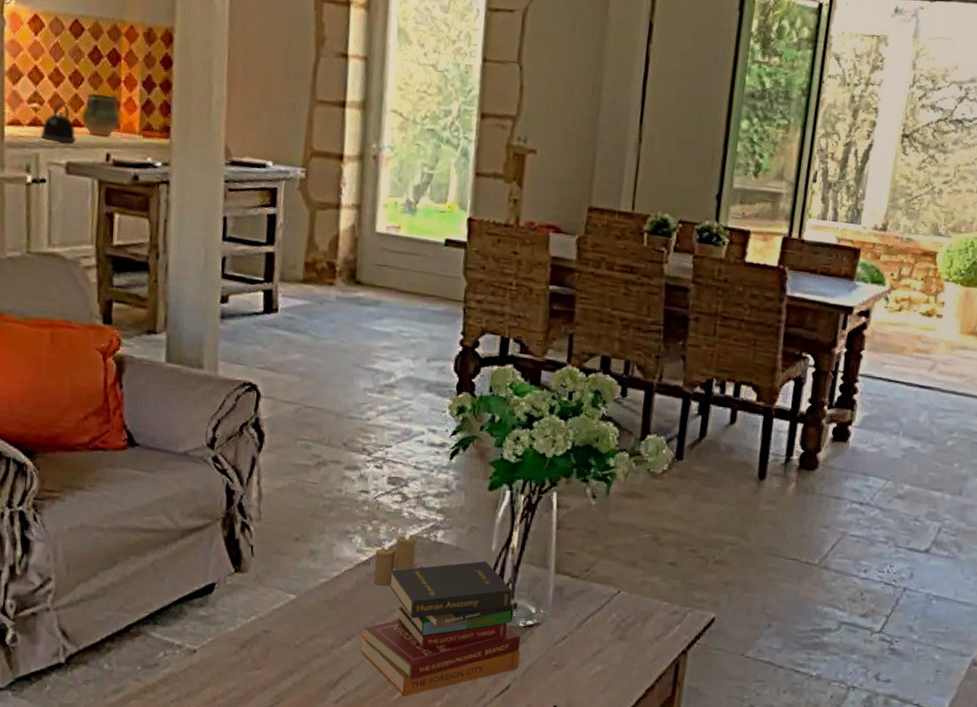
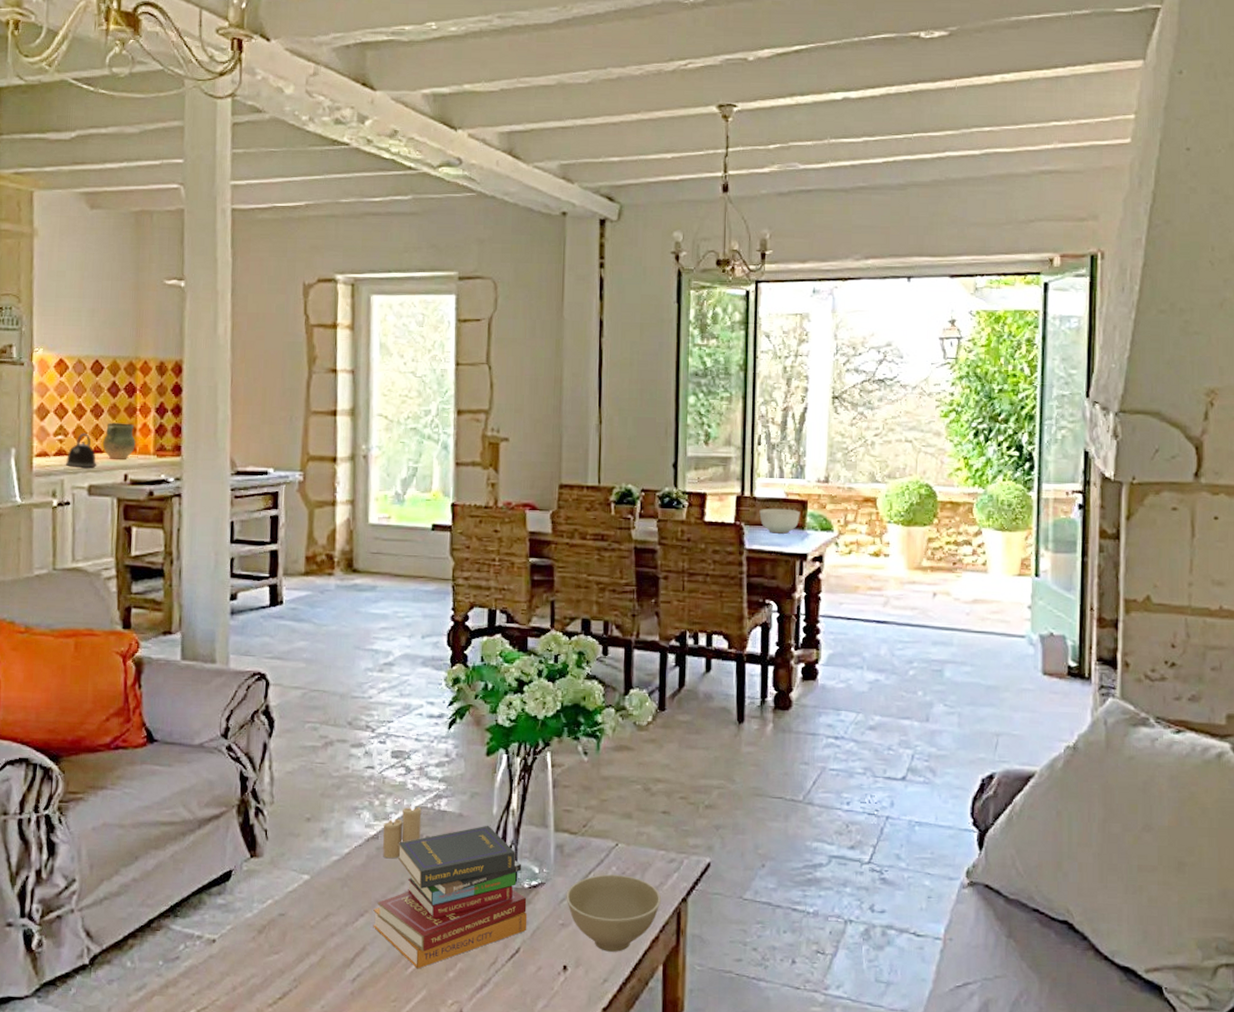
bowl: none [561,620,661,697] -> present [566,874,662,952]
bowl: none [805,253,851,283] -> present [759,508,800,534]

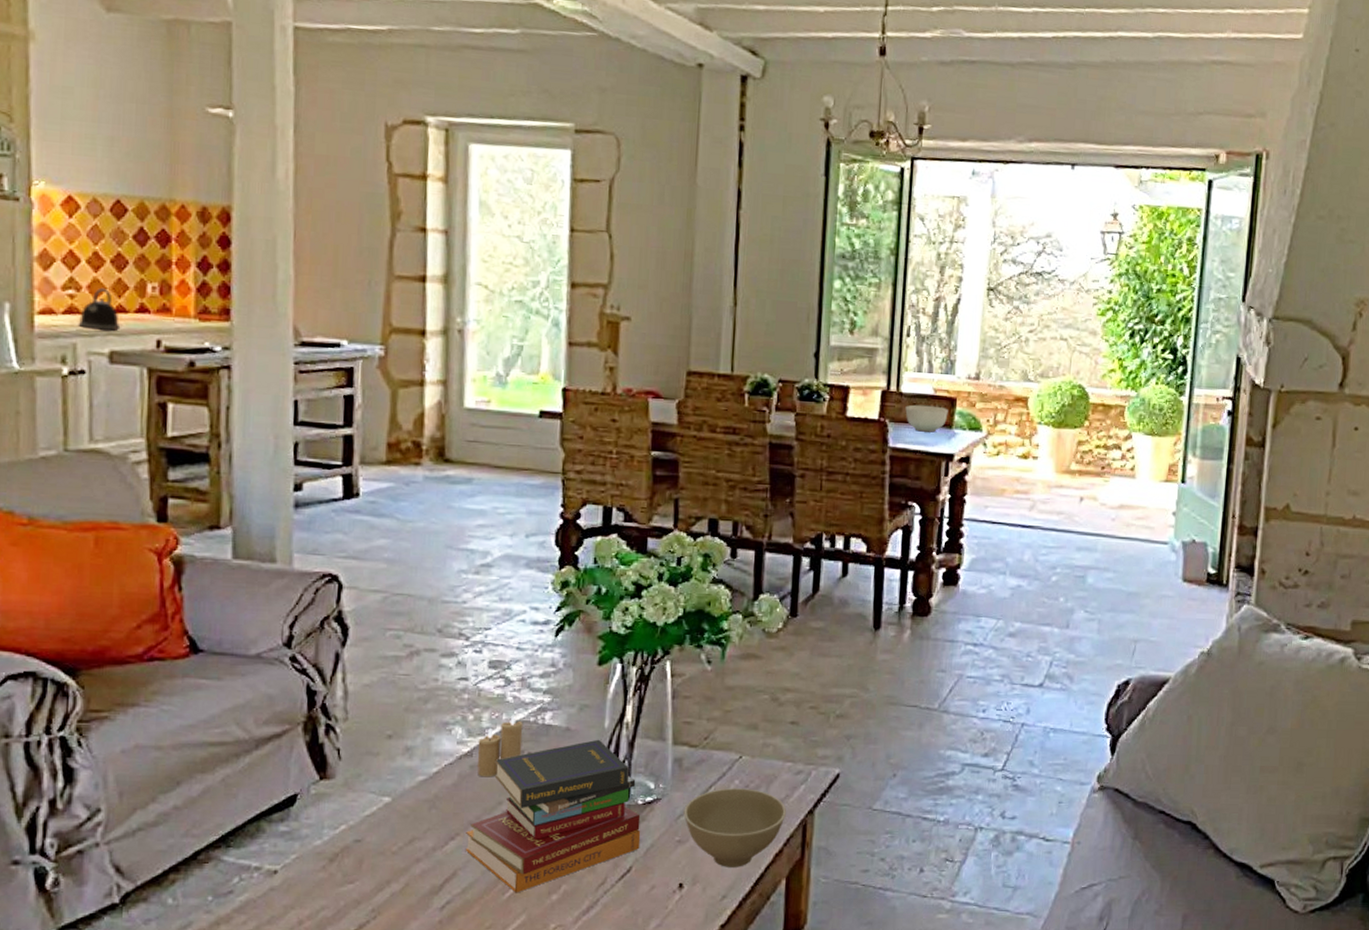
ceramic jug: present [103,423,136,461] -> none [128,277,171,324]

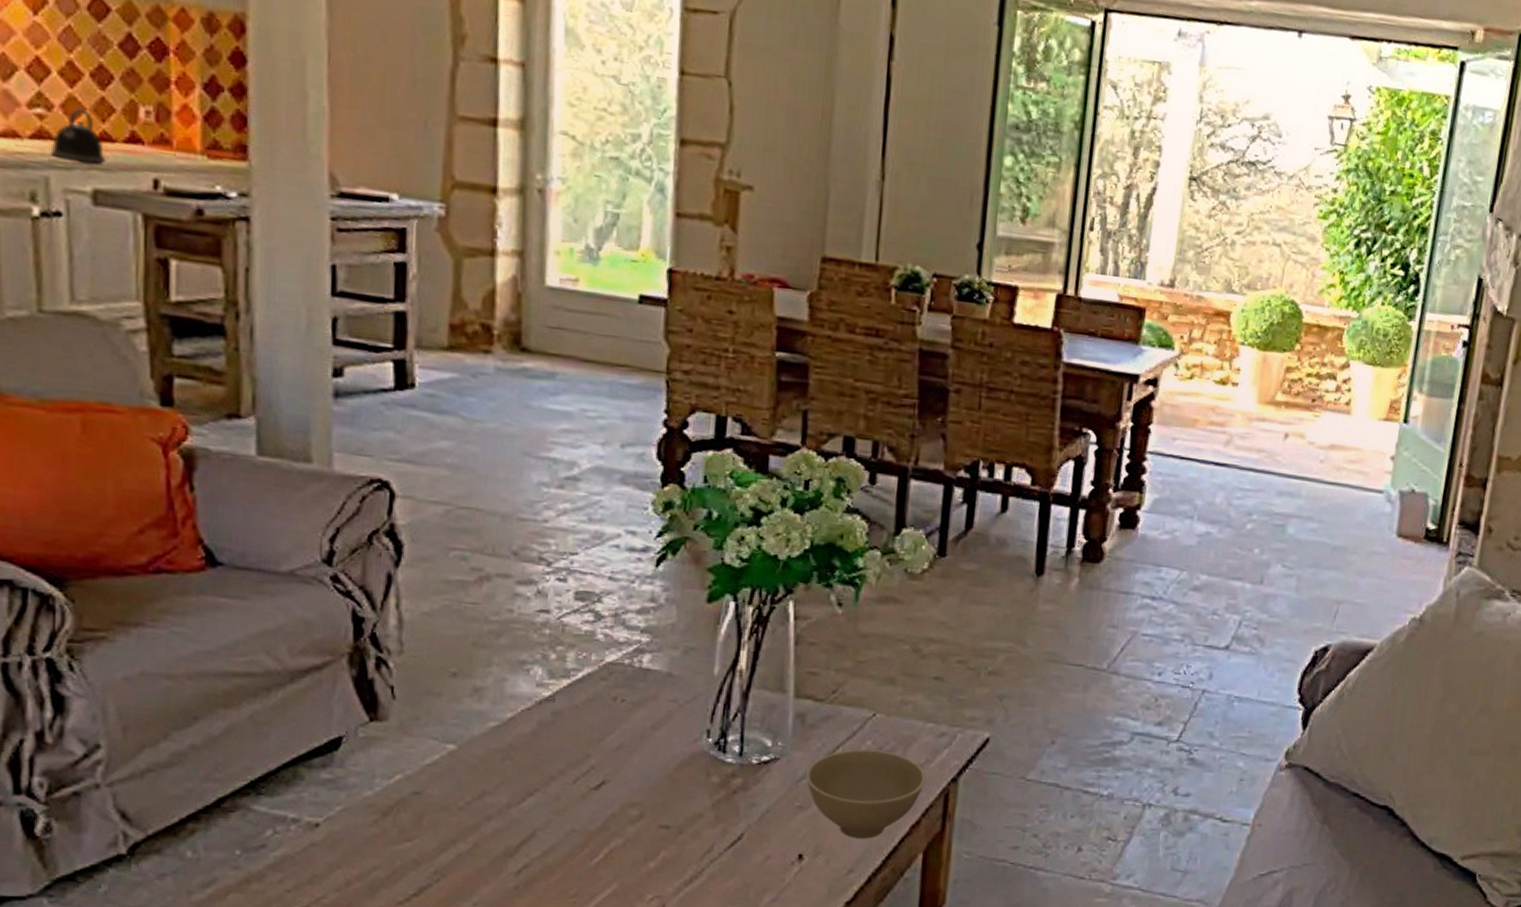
books: present [465,739,641,893] -> none [546,687,755,859]
candle: present [476,715,523,777] -> none [560,655,616,727]
bowl: present [905,404,949,433] -> none [1083,313,1136,348]

